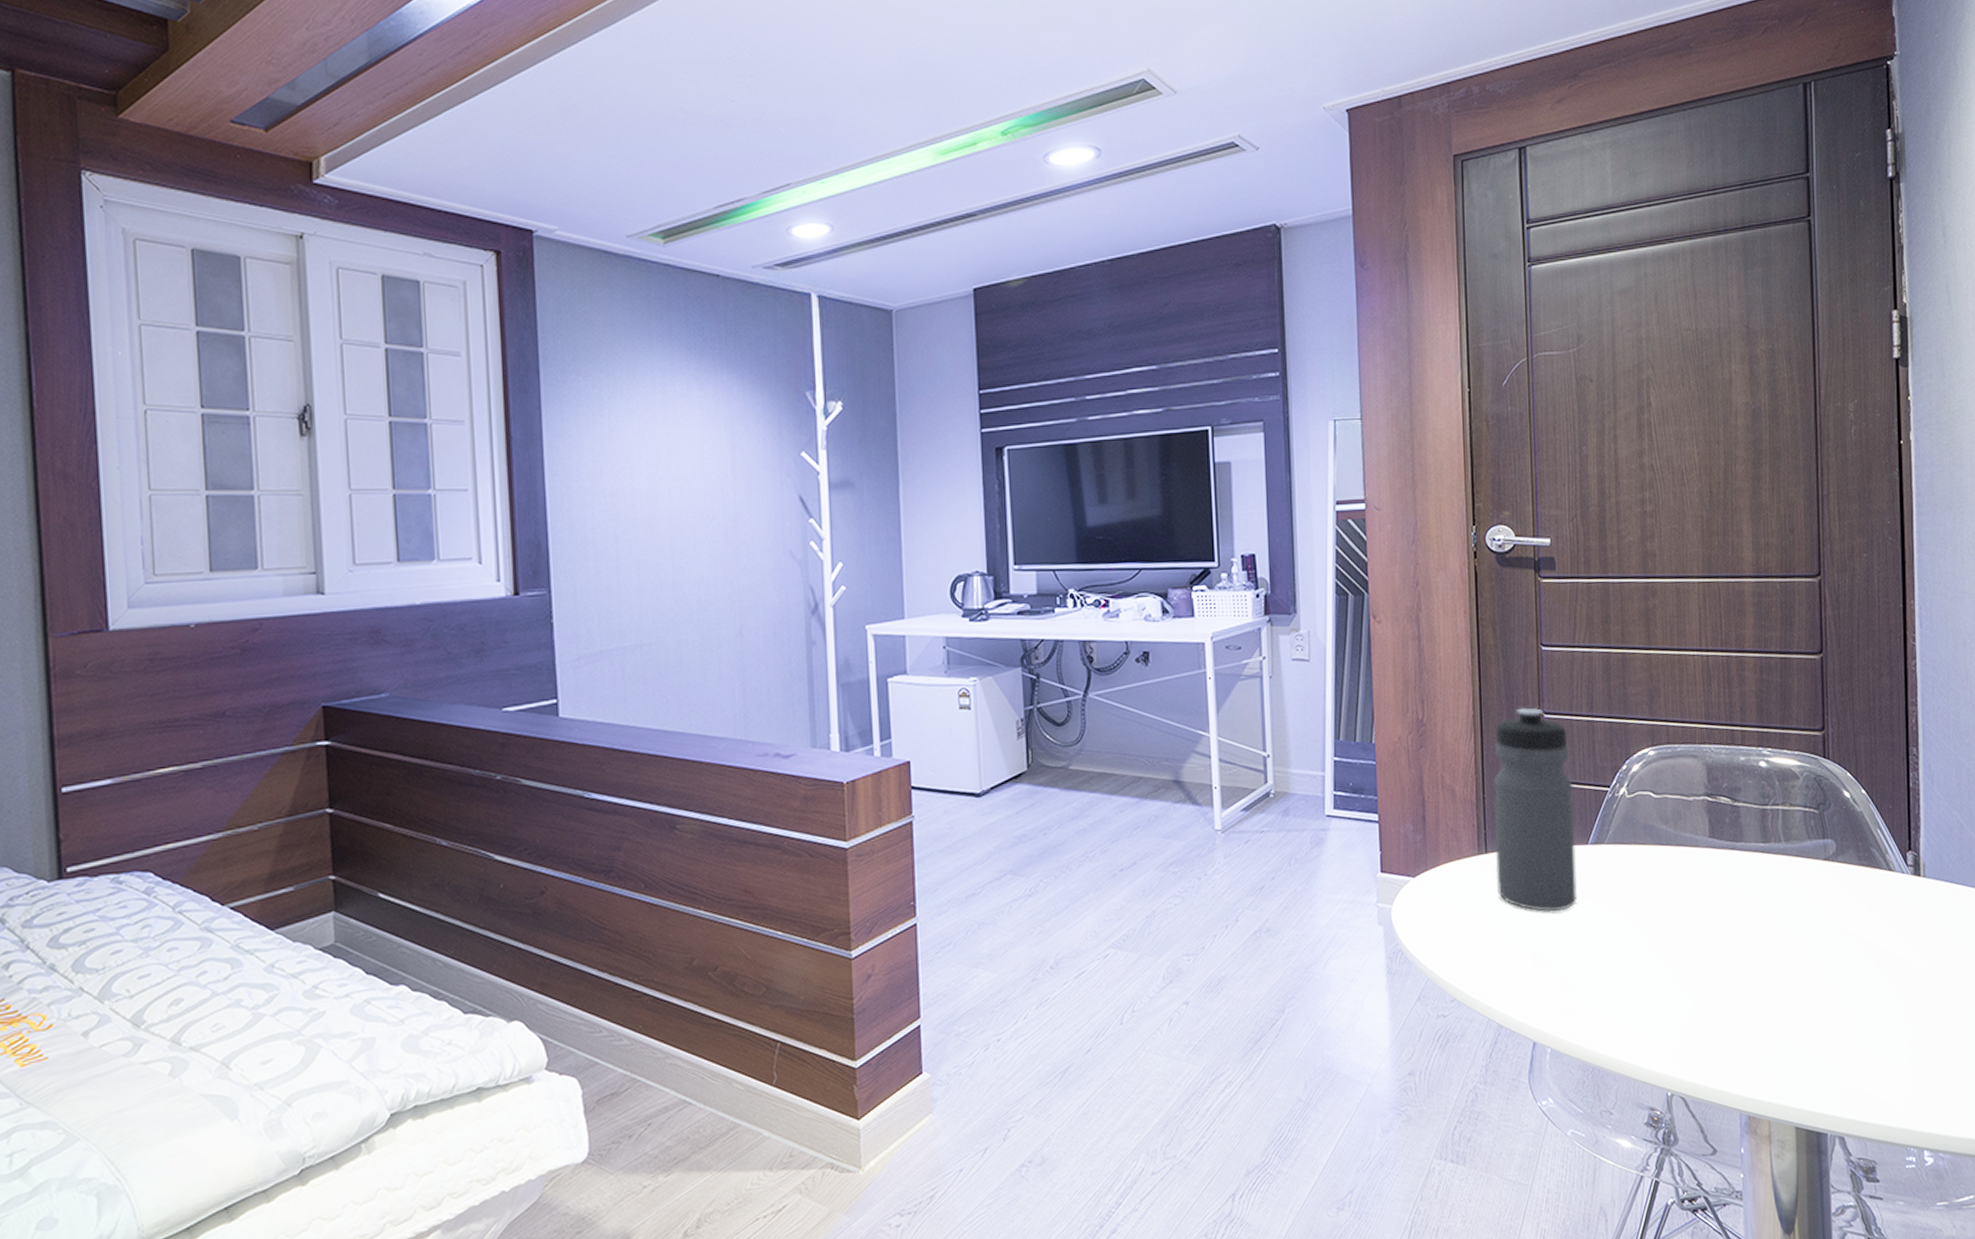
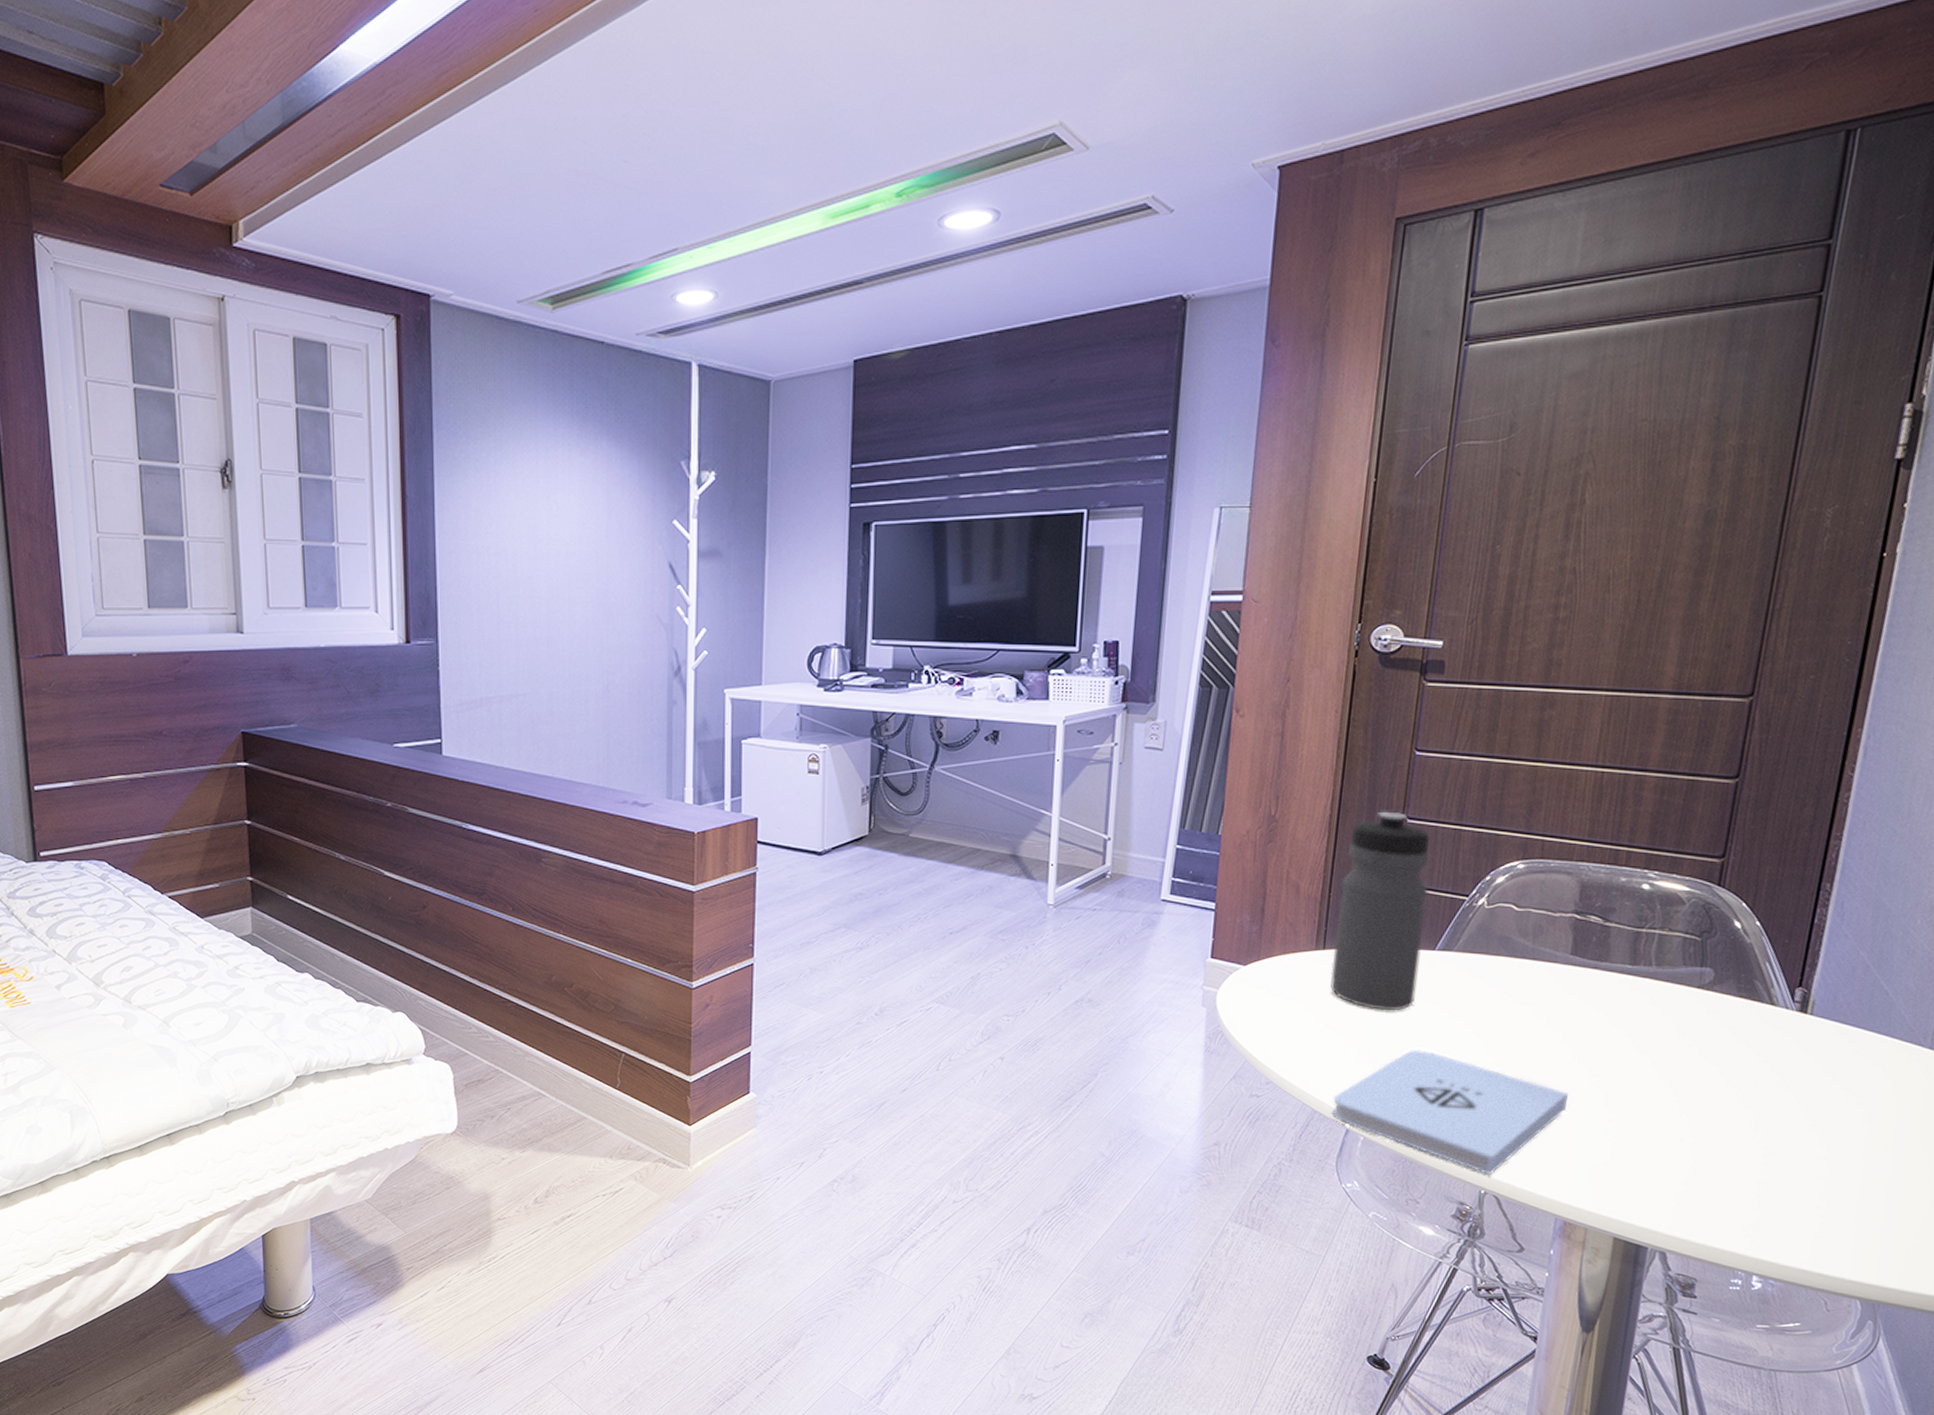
notepad: none [1516,948,1730,1076] -> present [1331,1048,1568,1176]

